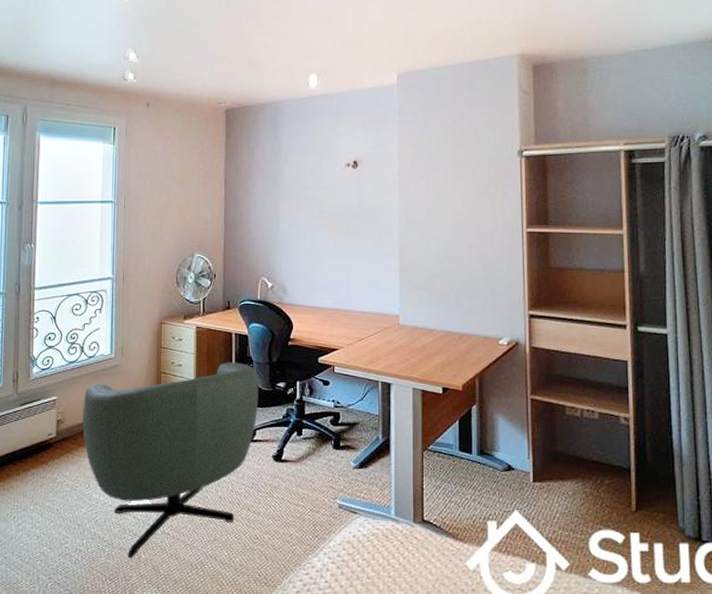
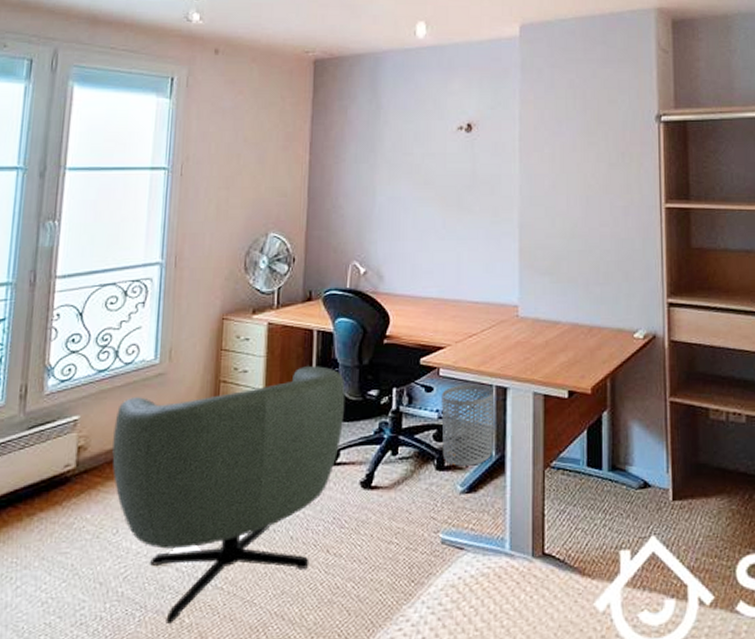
waste bin: none [337,379,381,446] -> present [441,383,495,466]

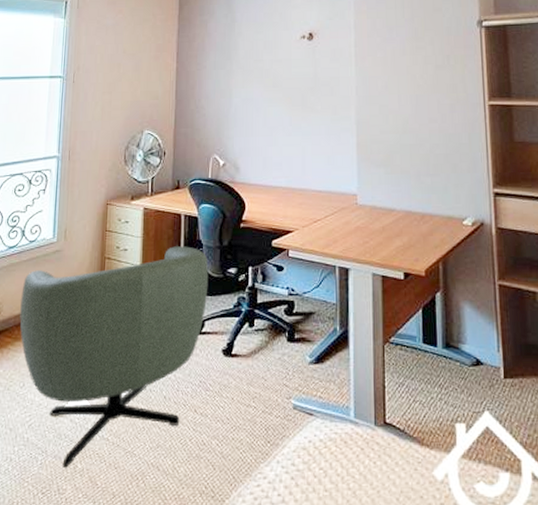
waste bin: present [441,383,495,466] -> none [291,264,338,339]

